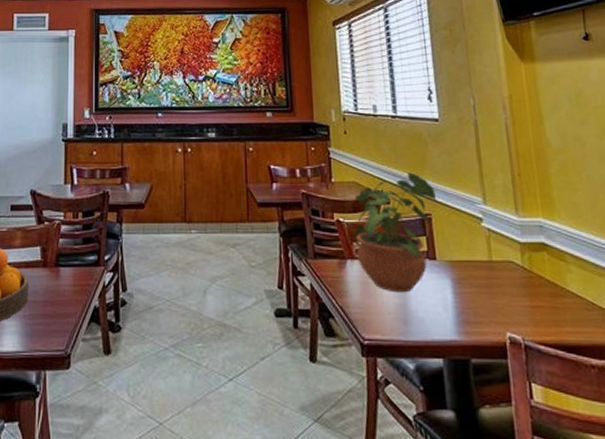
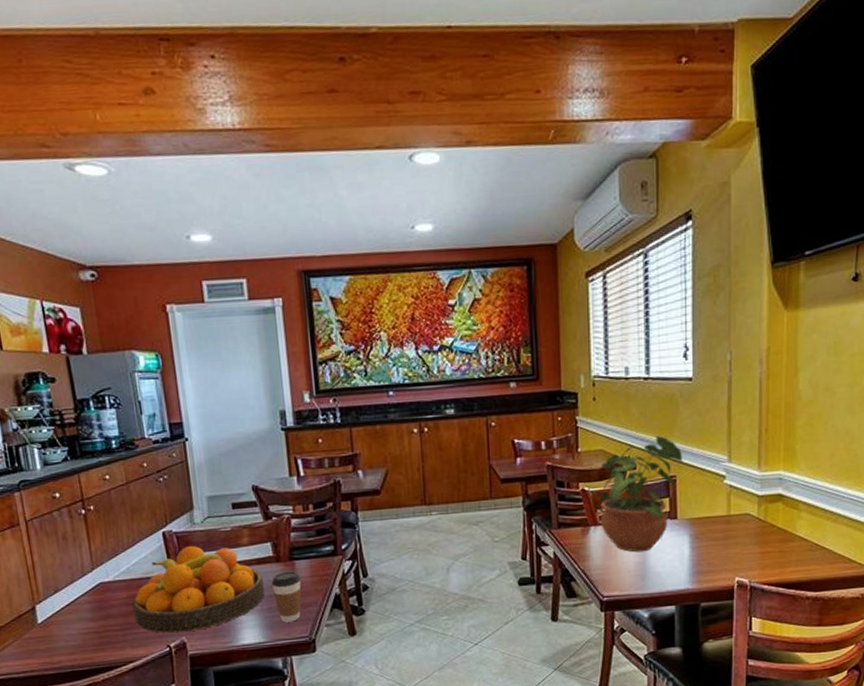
coffee cup: none [36,278,64,333] -> present [271,571,302,623]

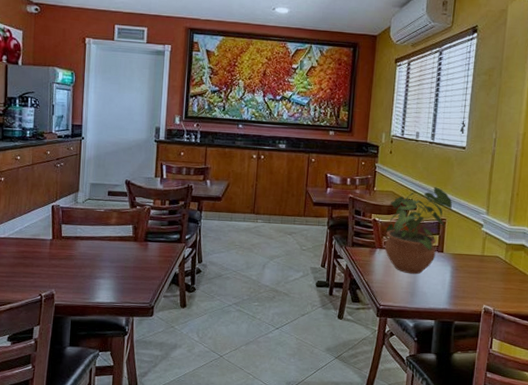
fruit bowl: present [133,546,265,634] -> none [19,219,122,286]
coffee cup: present [271,571,302,623] -> none [127,249,151,290]

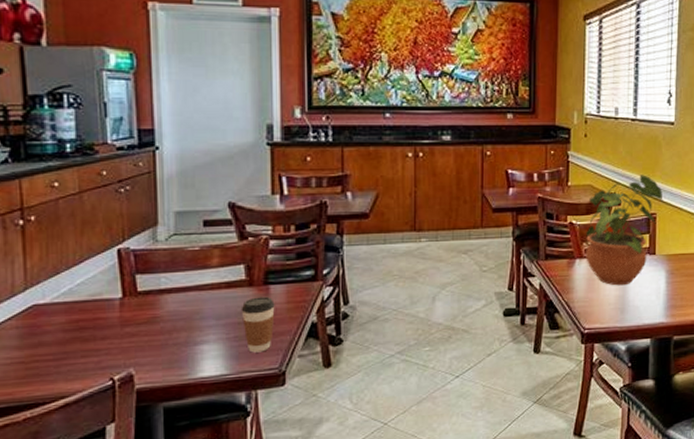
coffee cup: none [127,249,151,290] -> present [241,296,275,353]

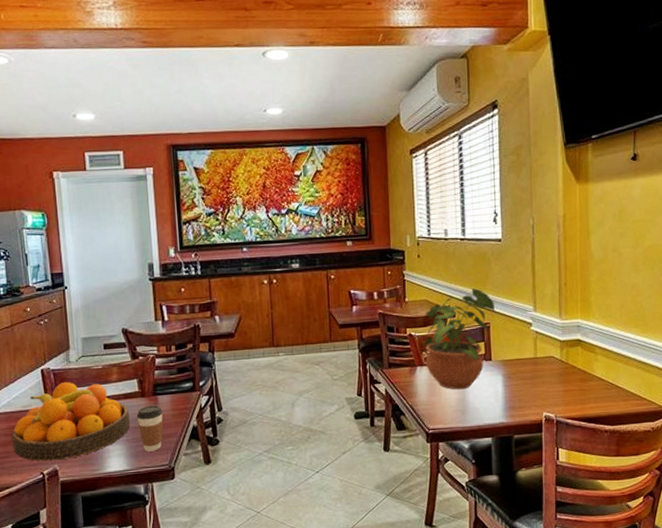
fruit bowl: none [72,266,233,365] -> present [12,382,131,462]

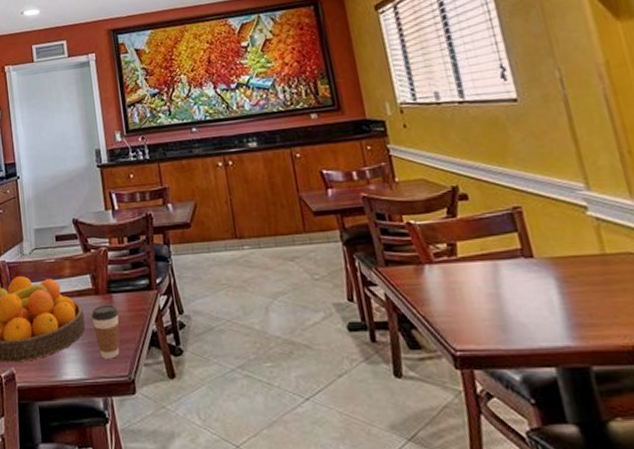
potted plant: present [425,288,496,390] -> none [425,162,527,297]

